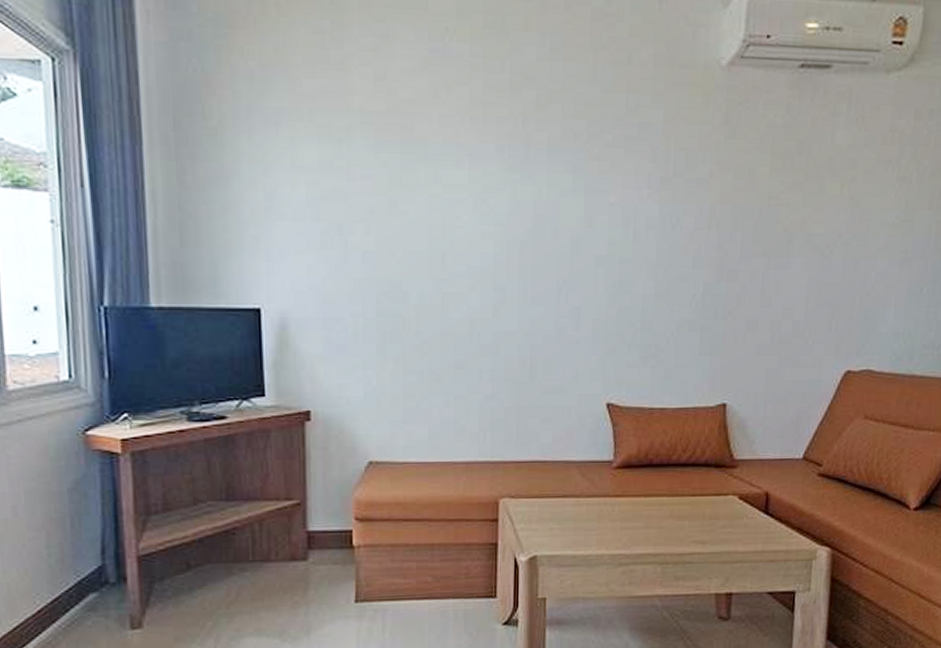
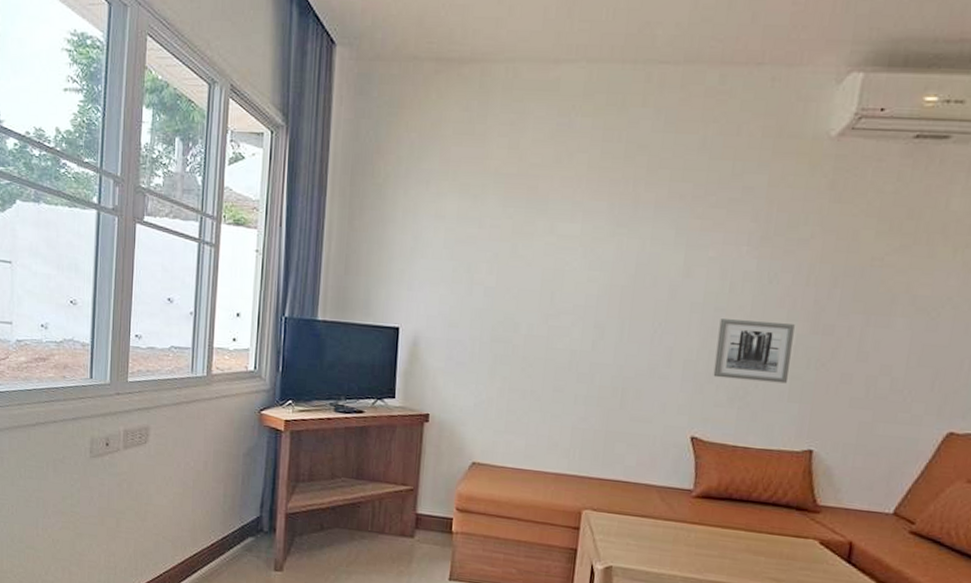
wall art: none [624,271,700,336] -> present [713,319,795,384]

